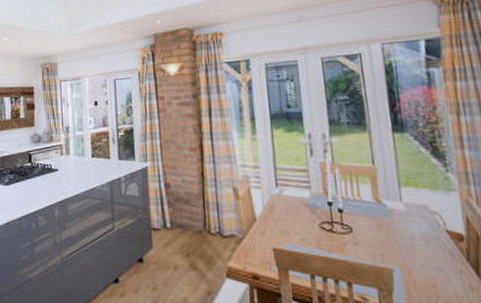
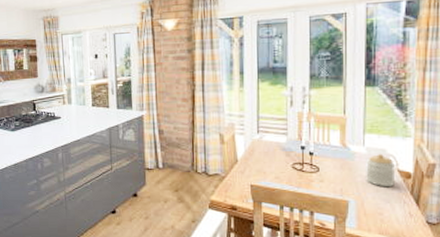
jar: none [406,210,445,251] -> present [366,153,395,186]

